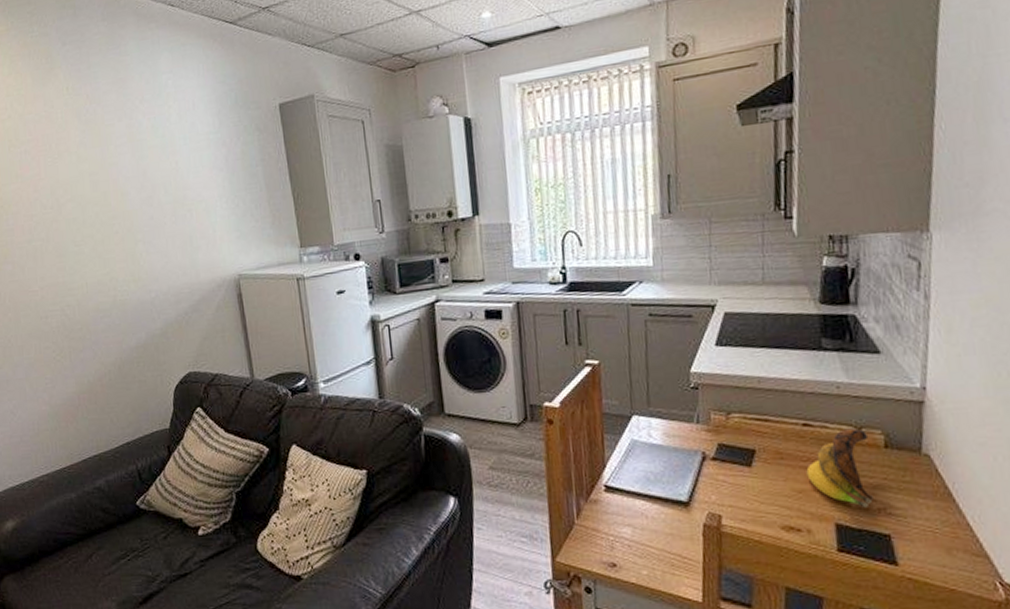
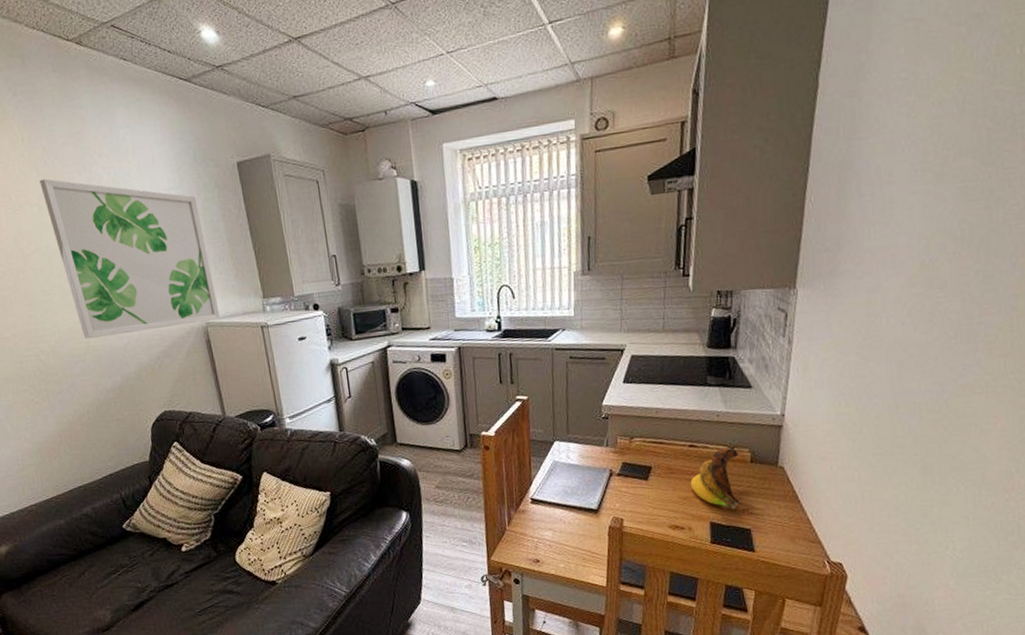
wall art: none [80,126,254,293] -> present [39,178,221,339]

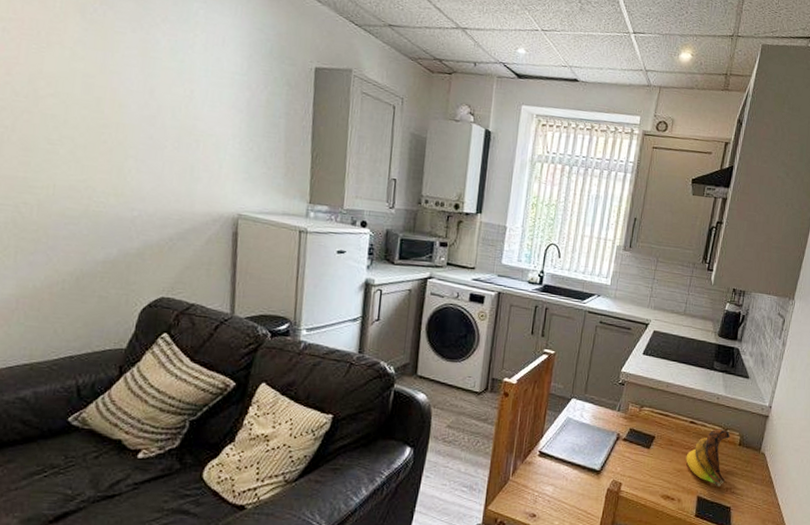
wall art: present [39,178,221,339] -> none [81,24,262,214]

